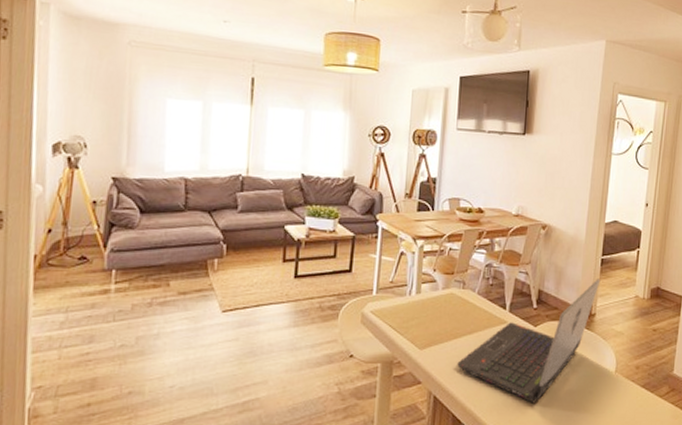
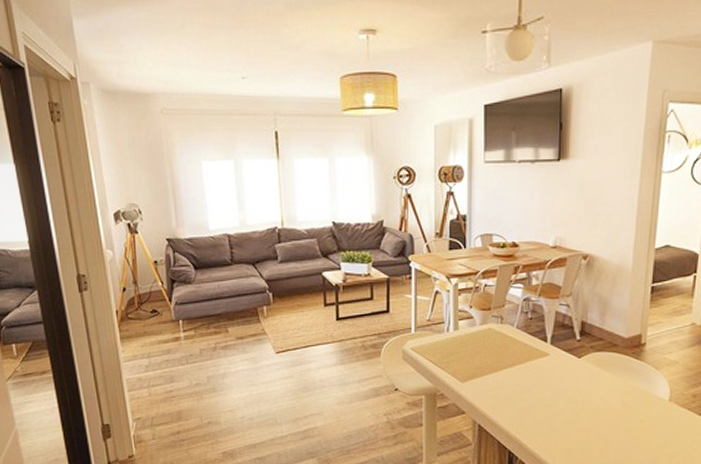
laptop computer: present [457,279,601,404] -> none [500,307,651,431]

